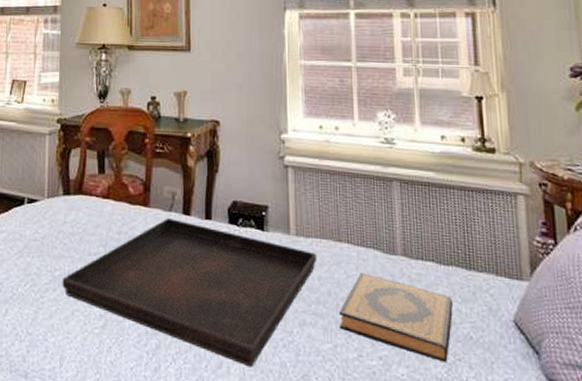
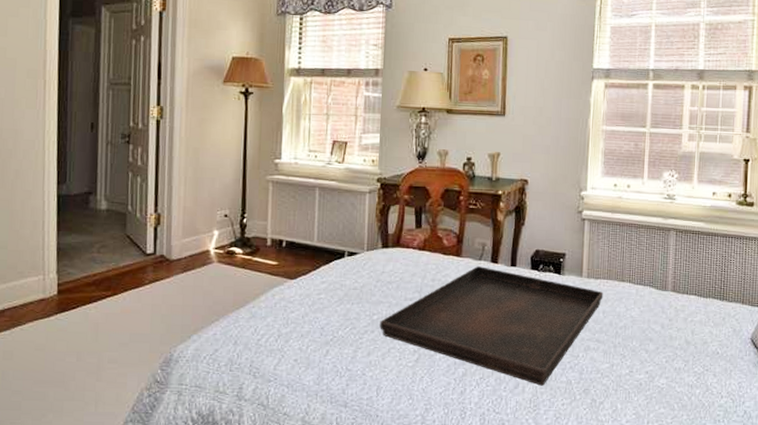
hardback book: present [339,273,453,362] -> none [616,306,707,372]

